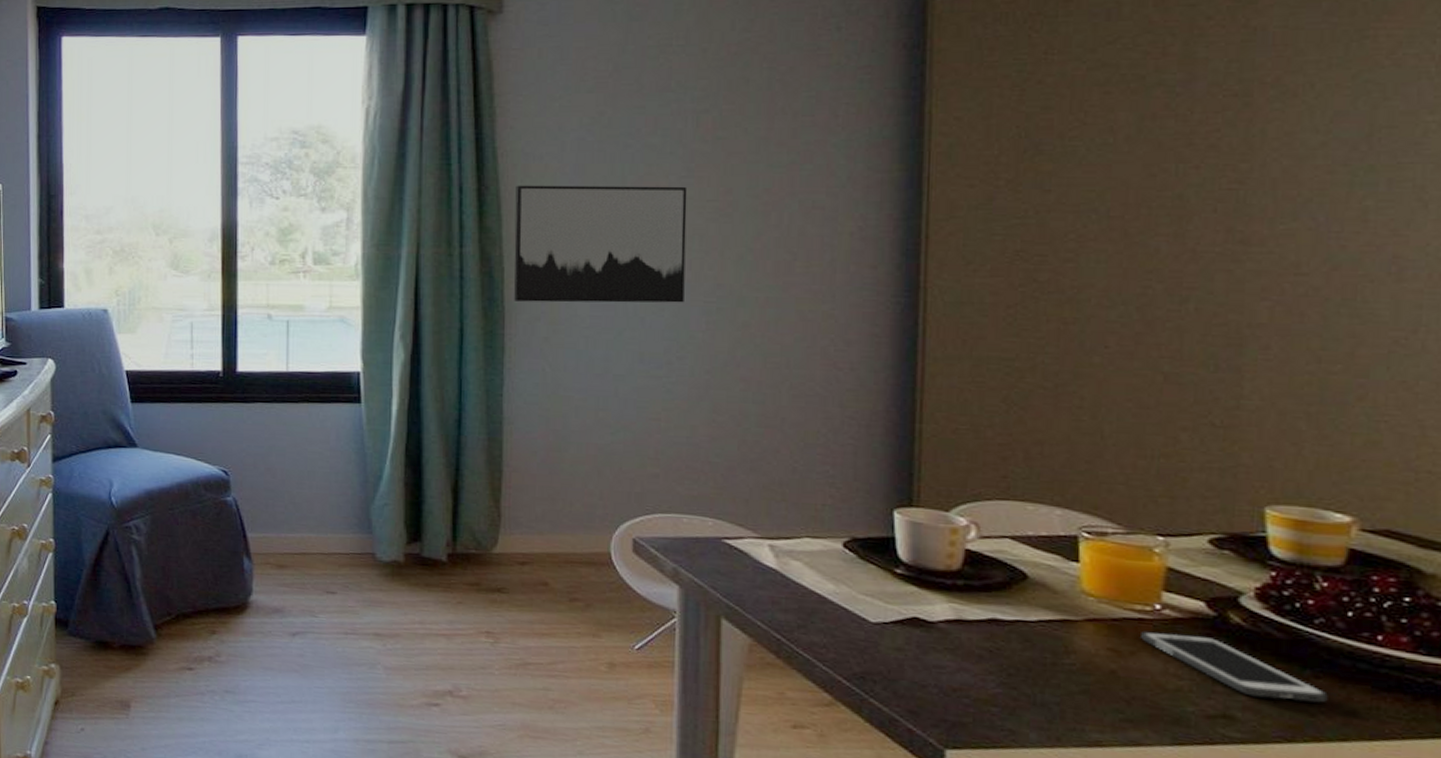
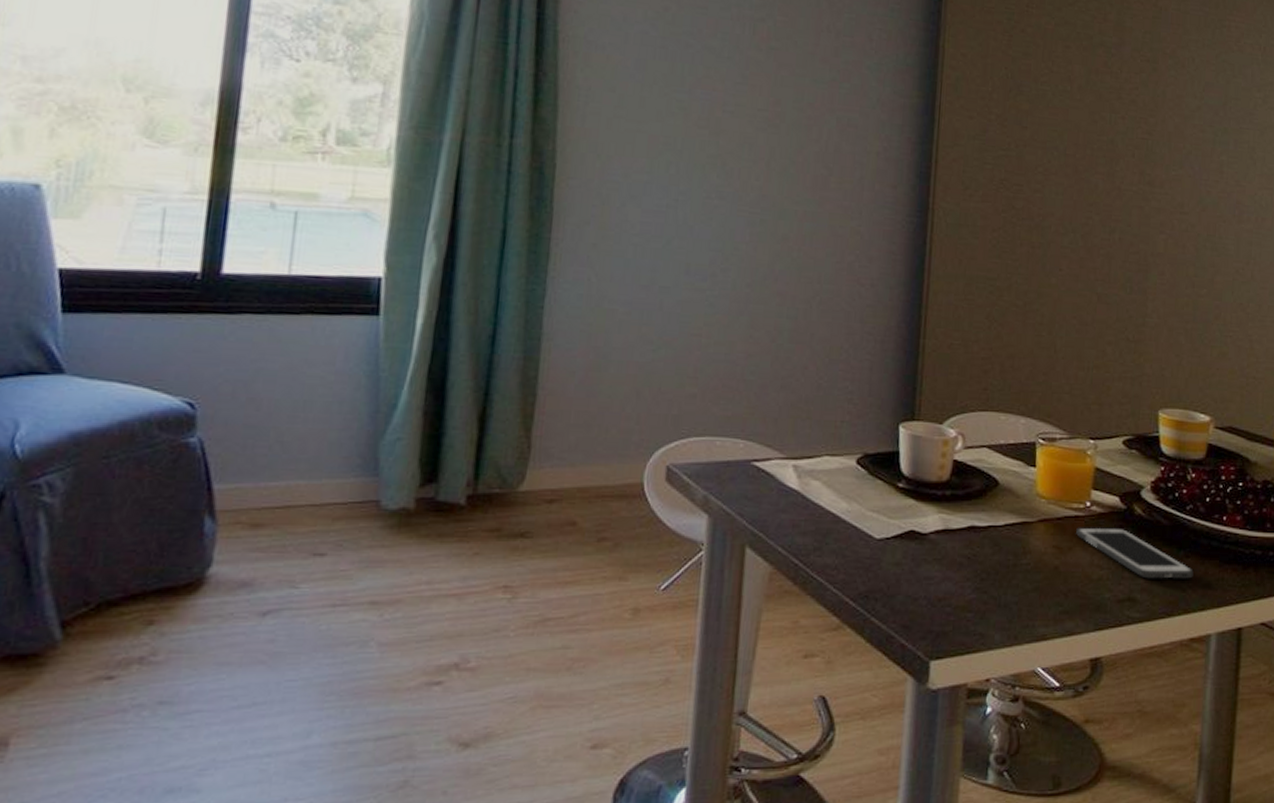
wall art: present [514,185,688,303] -> none [564,74,741,213]

